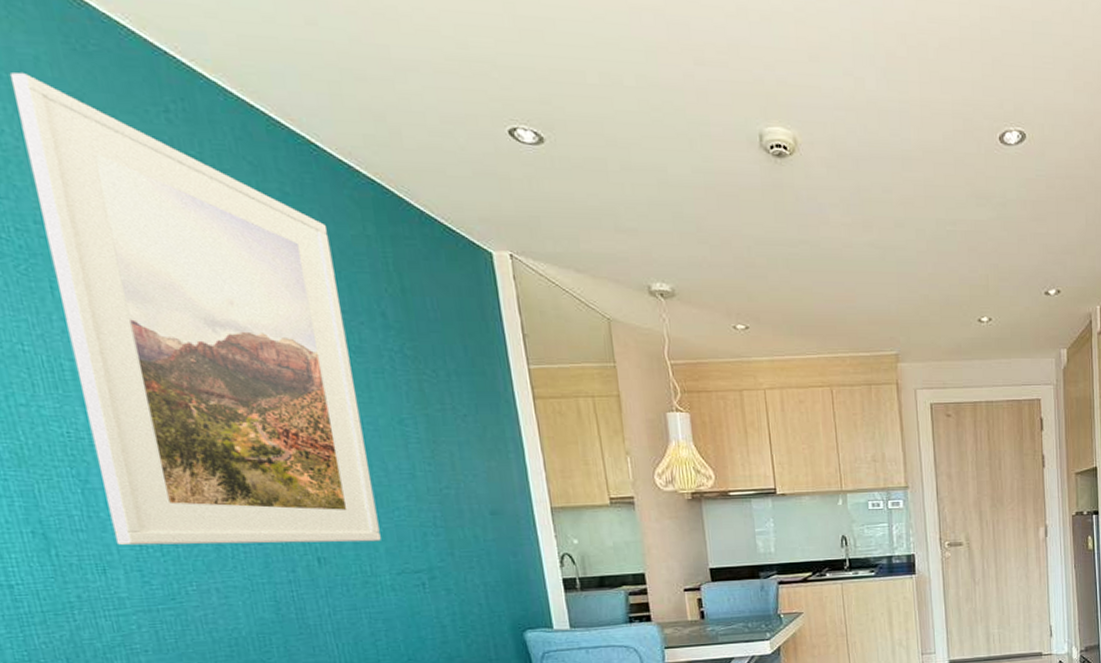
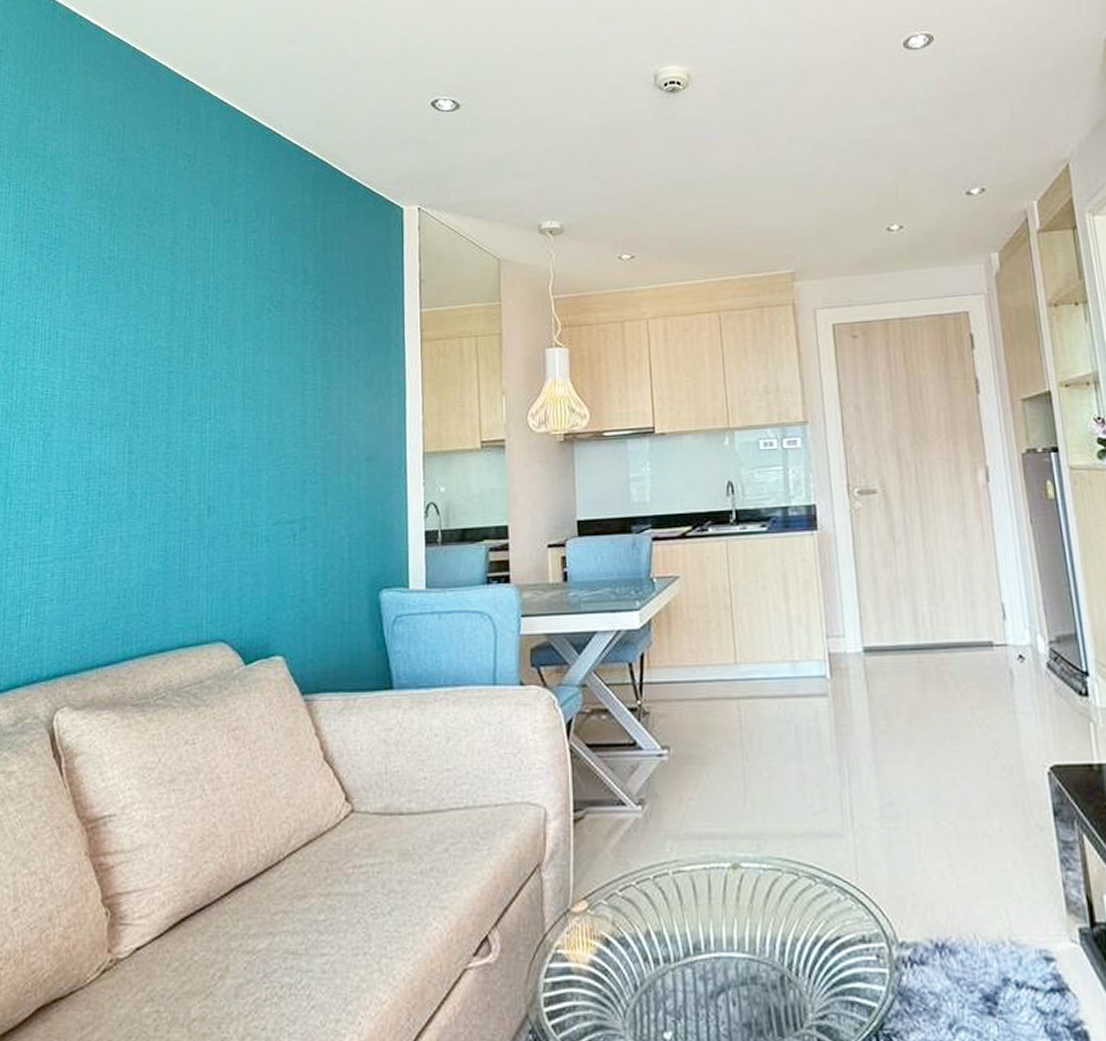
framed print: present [9,73,381,546] -> none [55,110,274,494]

